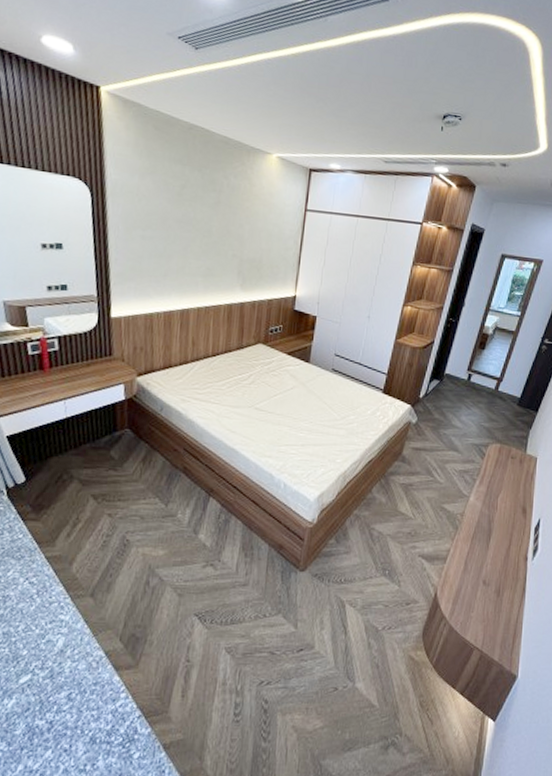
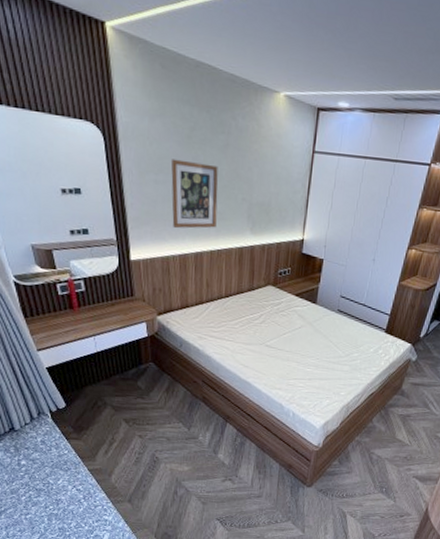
wall art: none [158,215,209,285] -> present [170,159,218,229]

